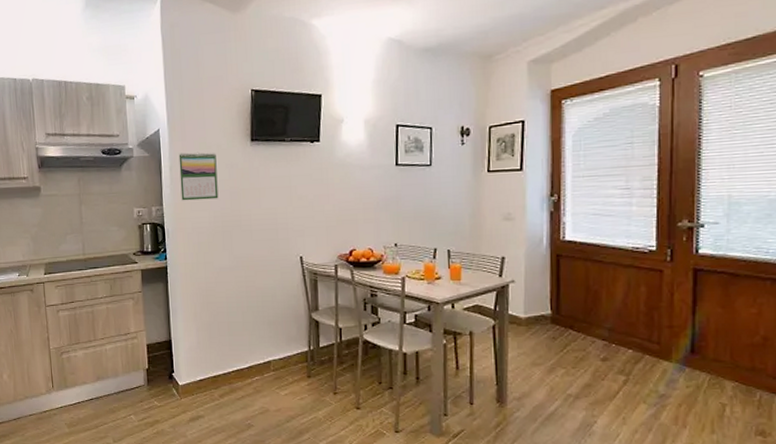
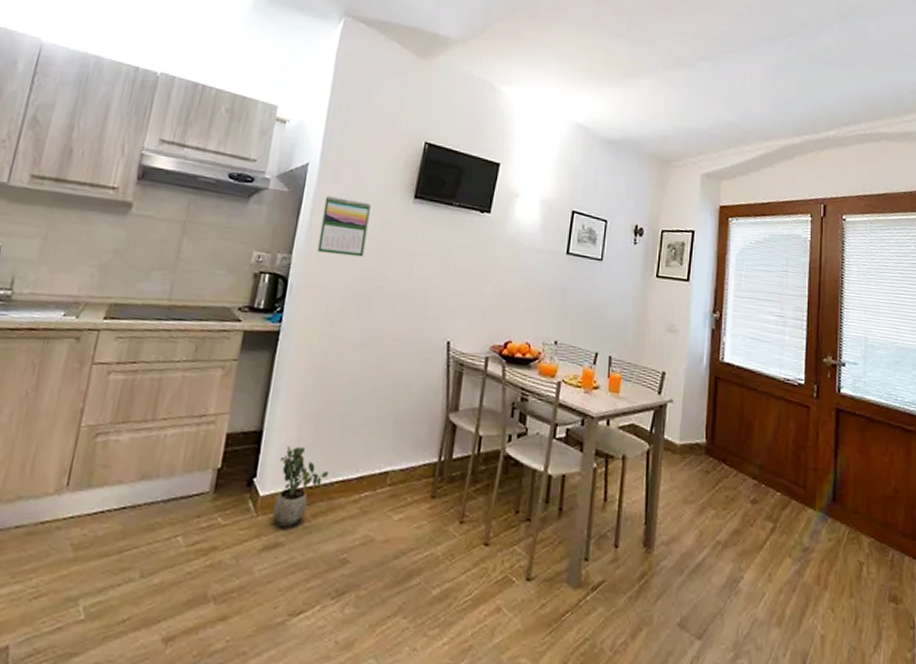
potted plant: none [188,349,226,405] -> present [273,446,330,528]

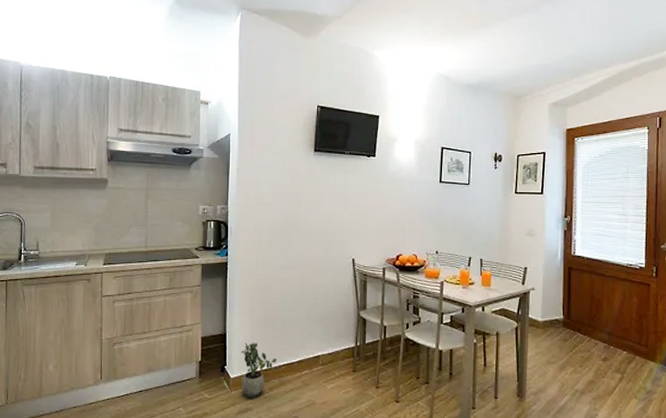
calendar: present [317,195,371,257] -> none [246,157,281,202]

